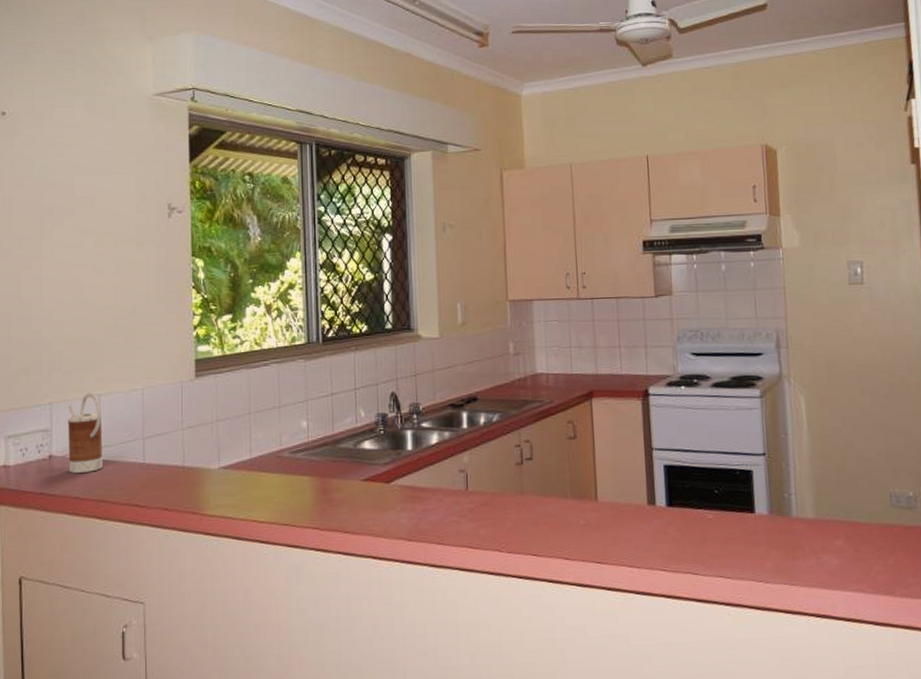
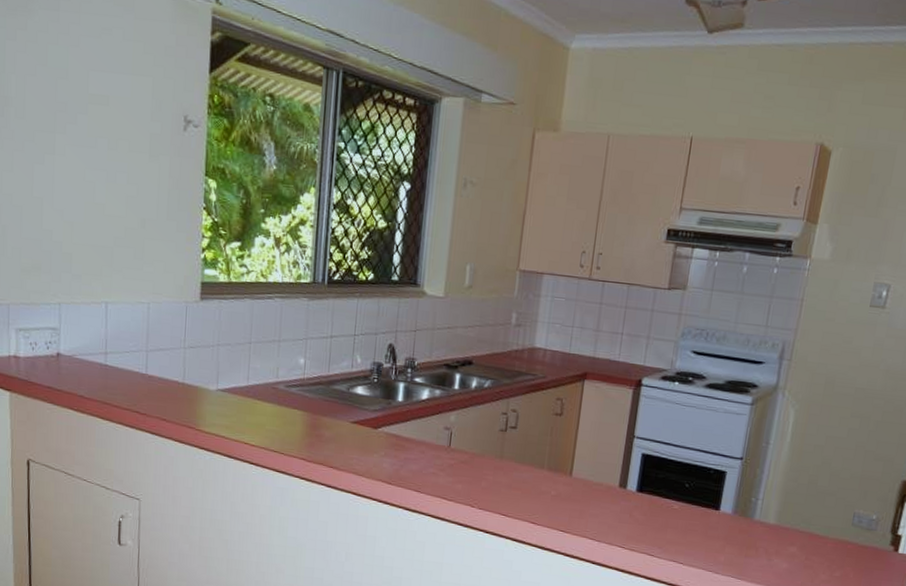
kettle: present [67,392,103,473] -> none [74,298,108,375]

